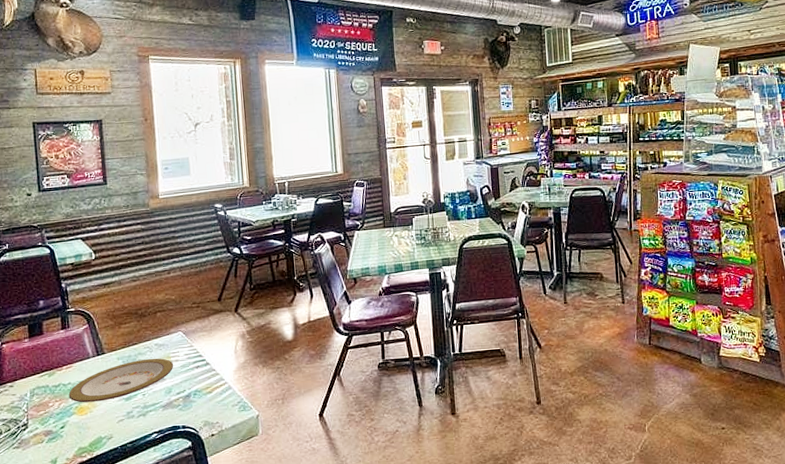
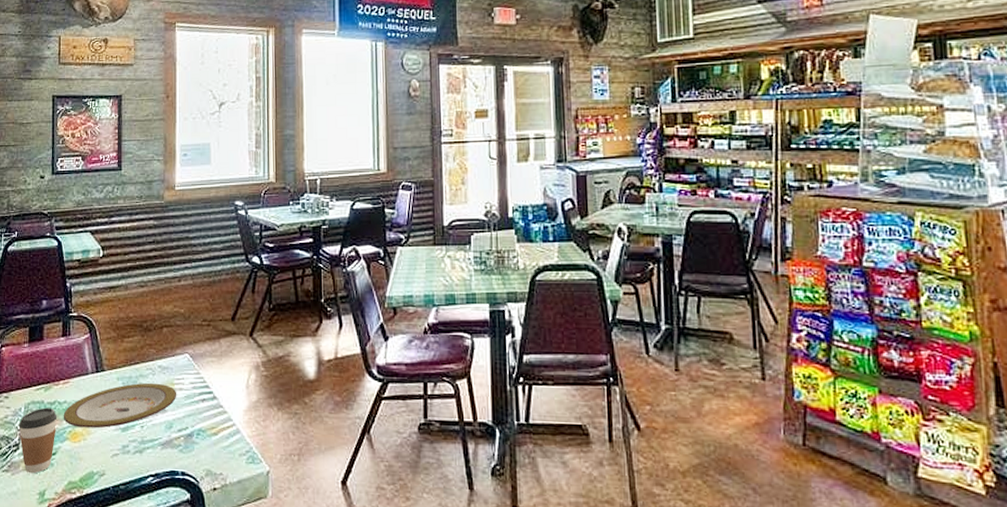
coffee cup: none [25,390,63,447] -> present [18,407,57,474]

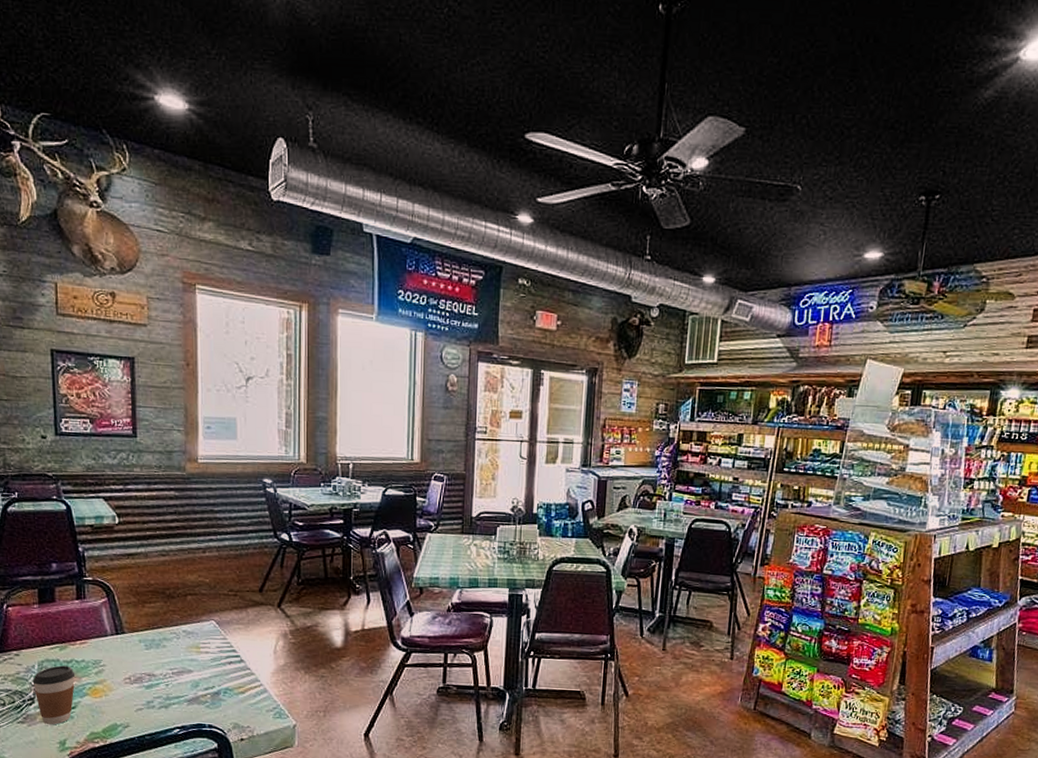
plate: present [63,382,177,428] -> none [81,645,203,686]

